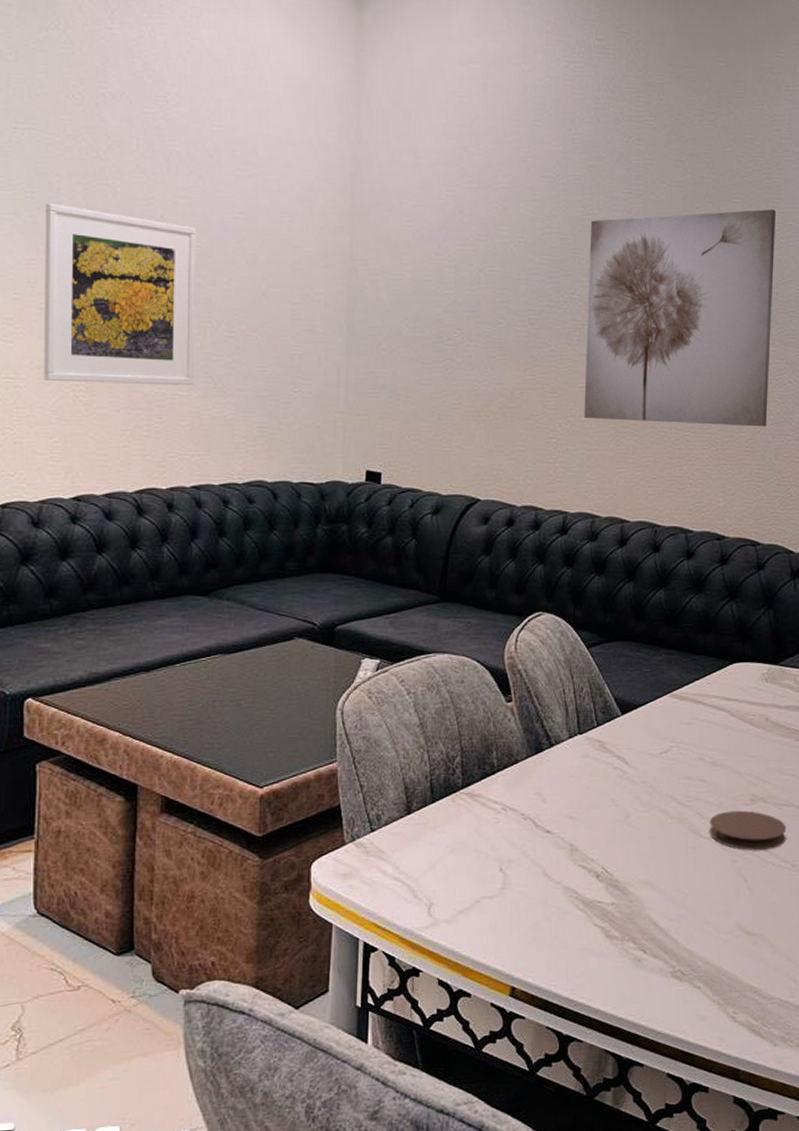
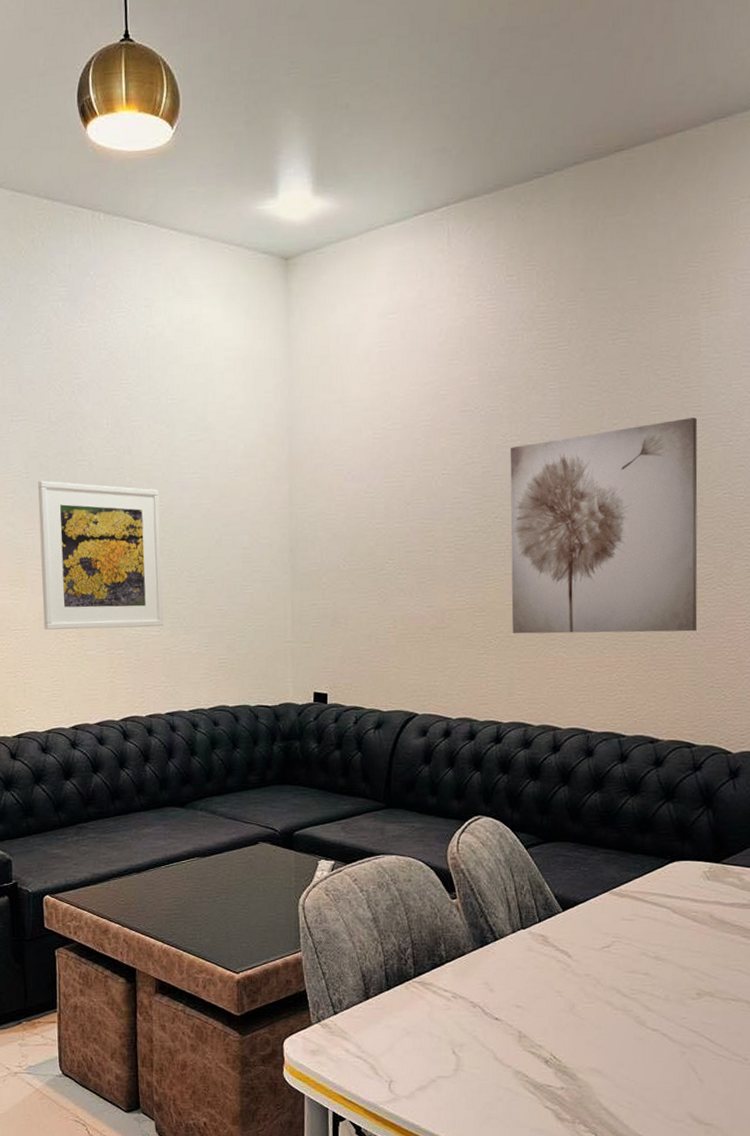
coaster: present [709,810,787,850] -> none [655,1004,737,1043]

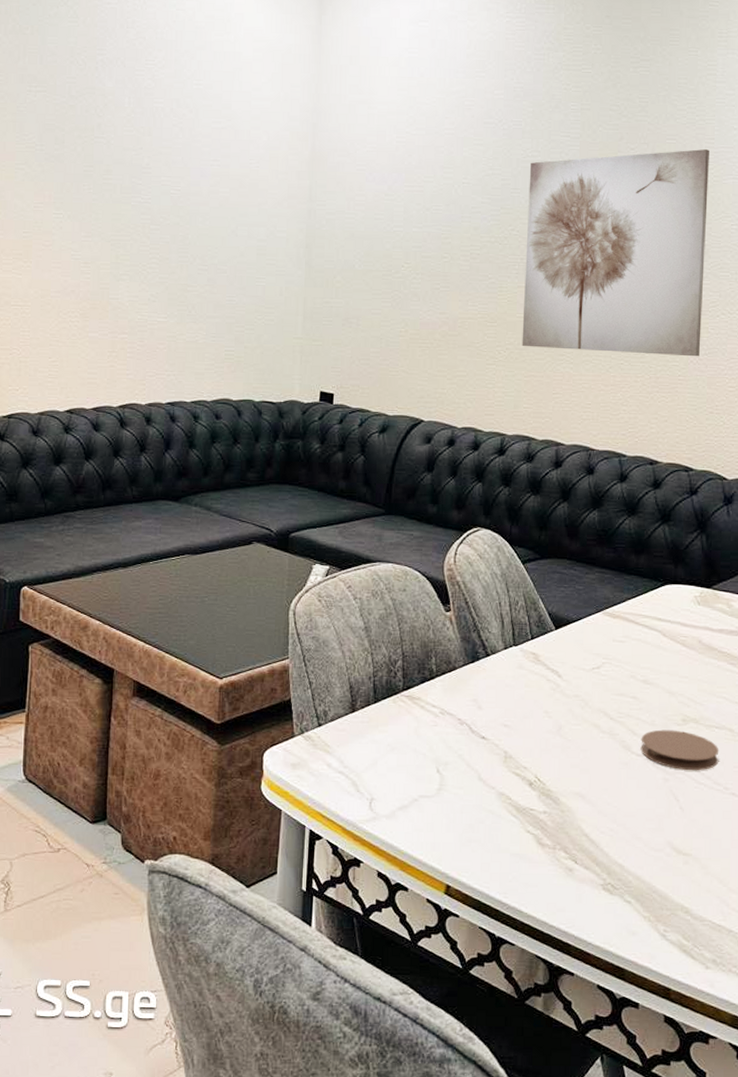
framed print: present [38,480,163,630] -> none [45,154,177,314]
coaster: none [655,1004,737,1043] -> present [640,729,719,771]

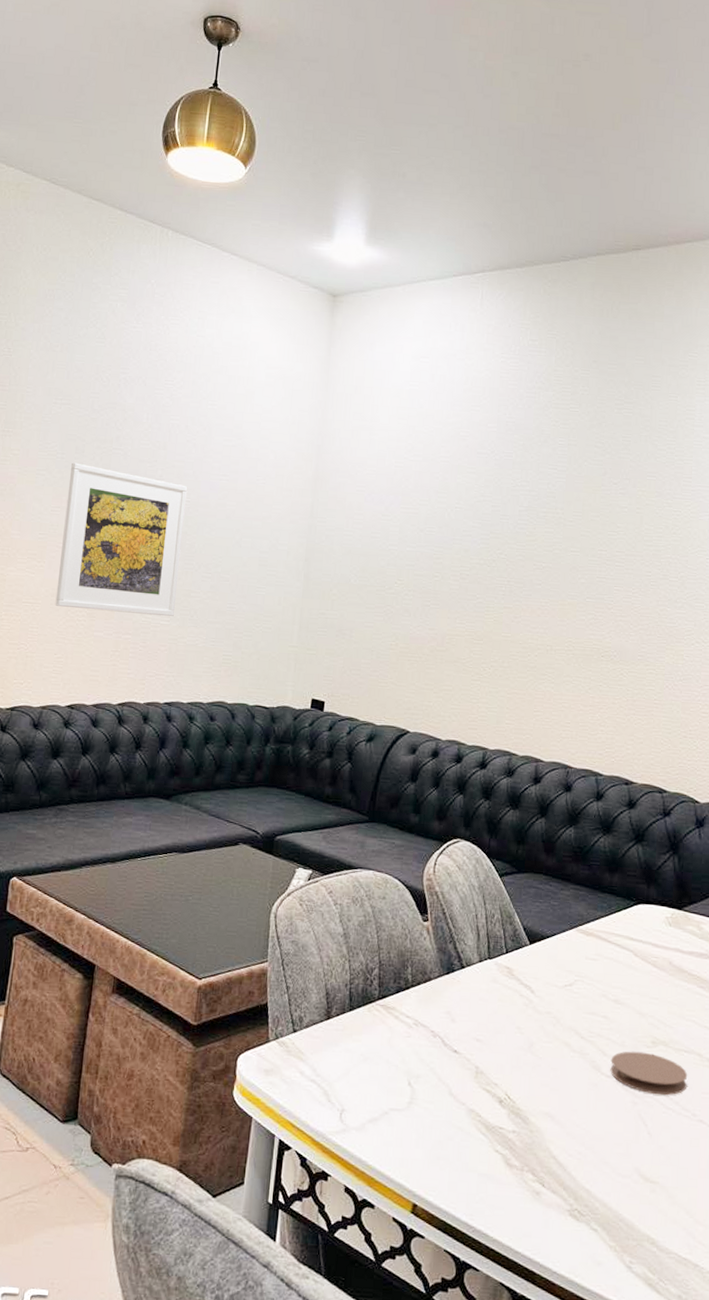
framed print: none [45,154,177,314] -> present [55,462,188,617]
wall art: present [522,149,709,357] -> none [506,486,687,683]

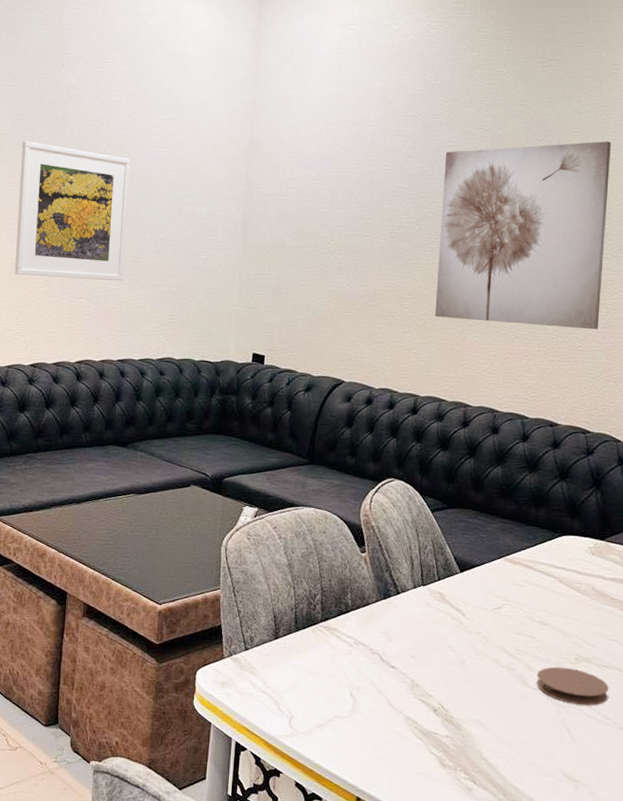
wall art: none [506,486,687,683] -> present [435,141,611,330]

